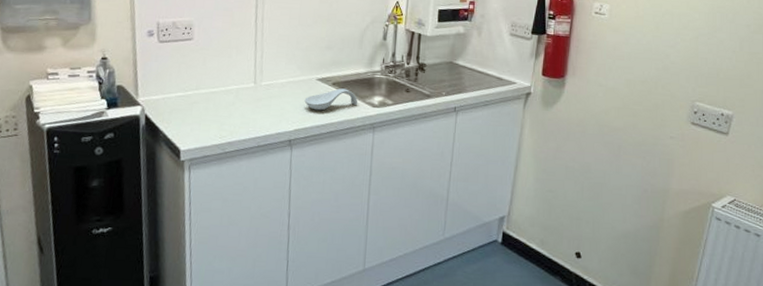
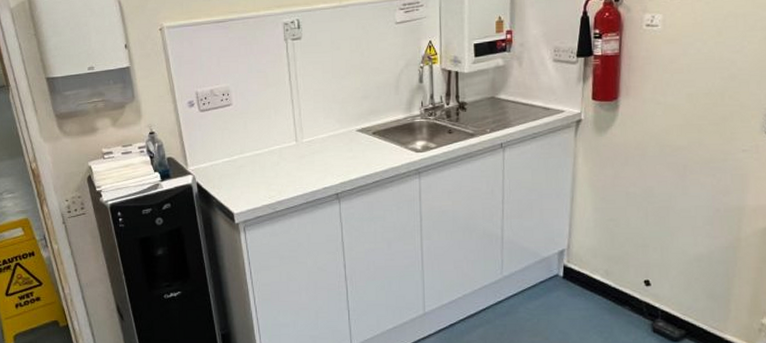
spoon rest: present [304,88,358,111] -> none [347,137,401,162]

